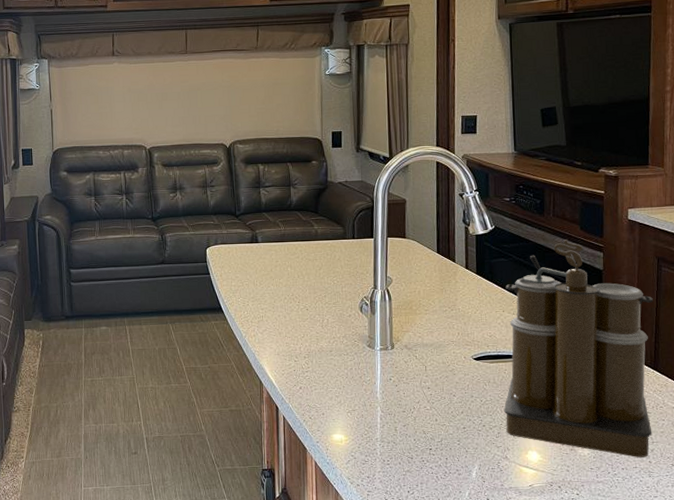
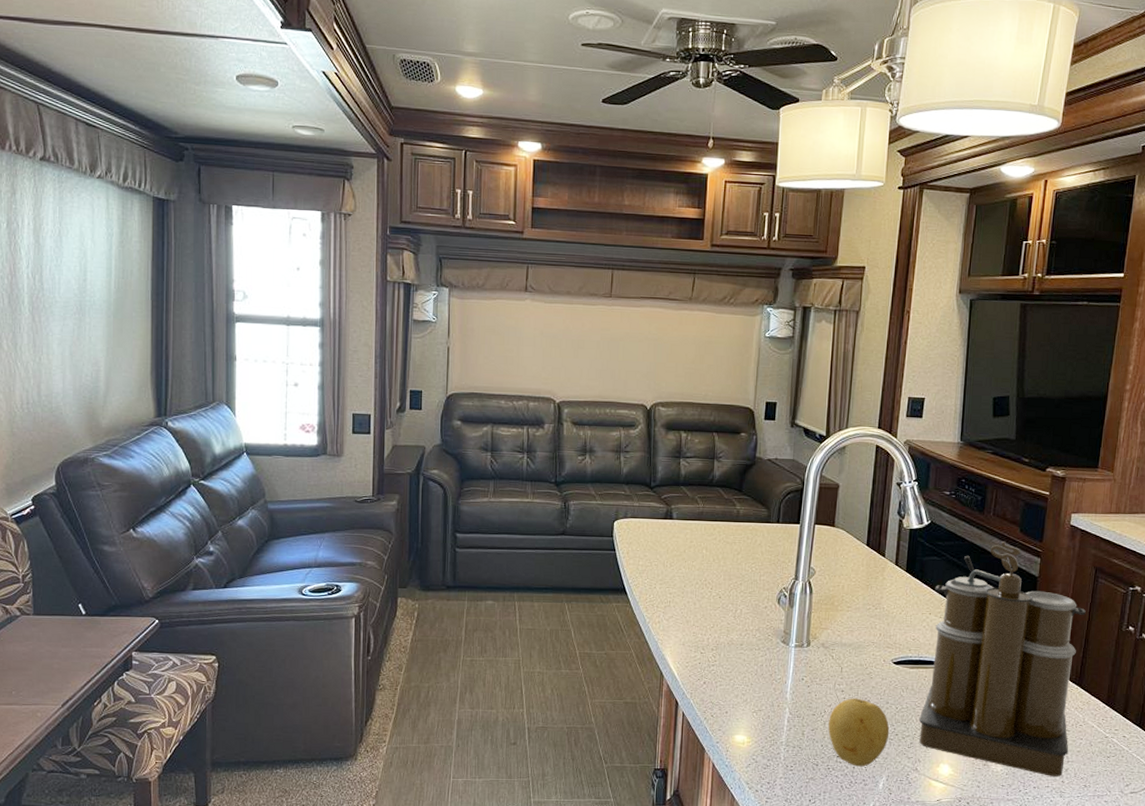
fruit: none [419,394,477,458] -> present [828,698,890,767]

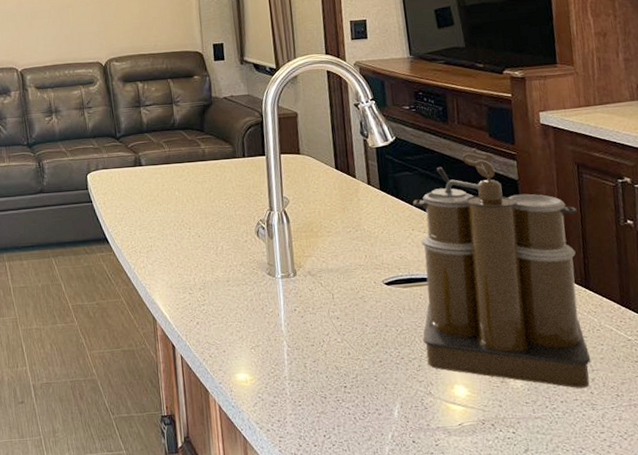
fruit: present [828,698,890,767] -> none [329,324,395,396]

